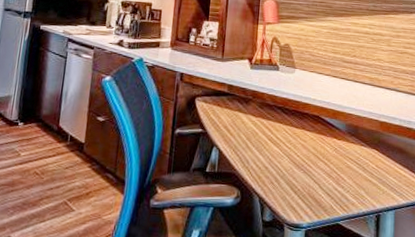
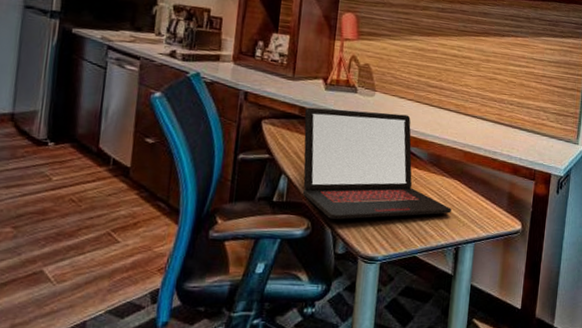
laptop: none [232,85,371,188] -> present [303,107,452,219]

